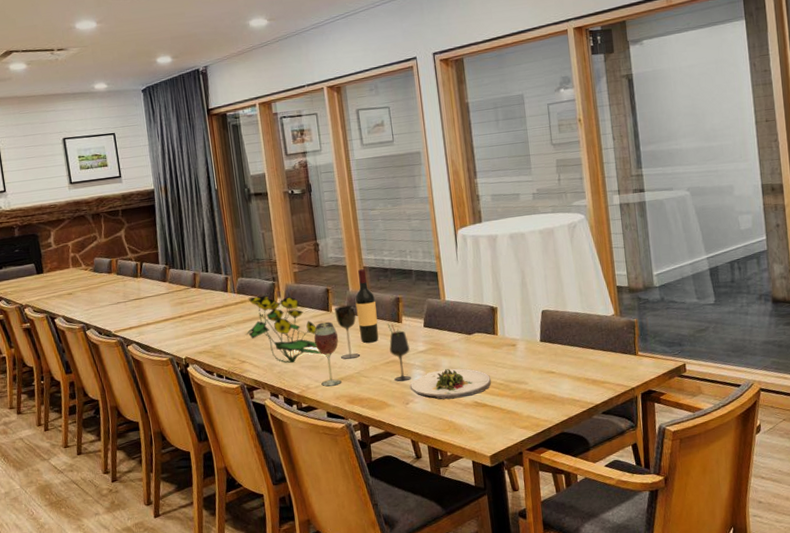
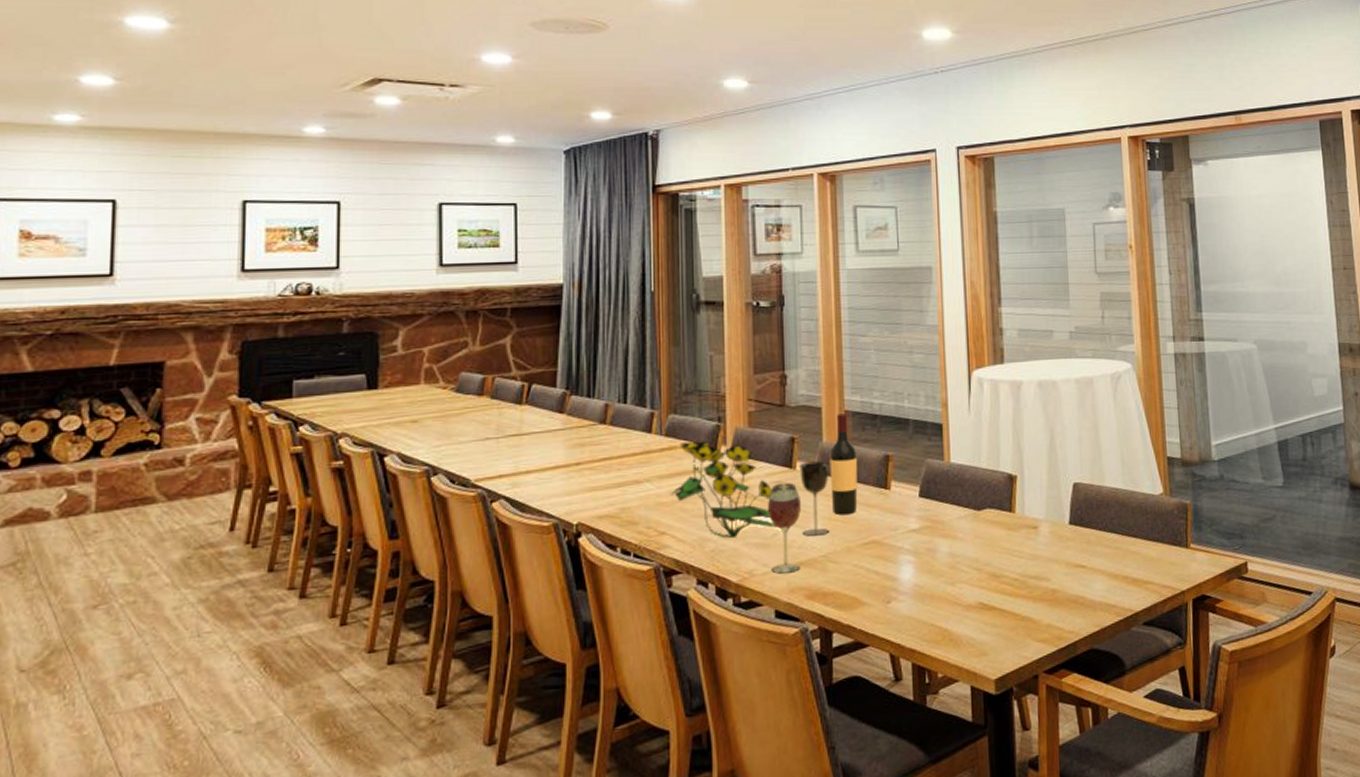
wine glass: present [387,323,411,382] -> none [870,489,898,572]
salad plate: present [410,368,491,400] -> none [894,555,1002,599]

